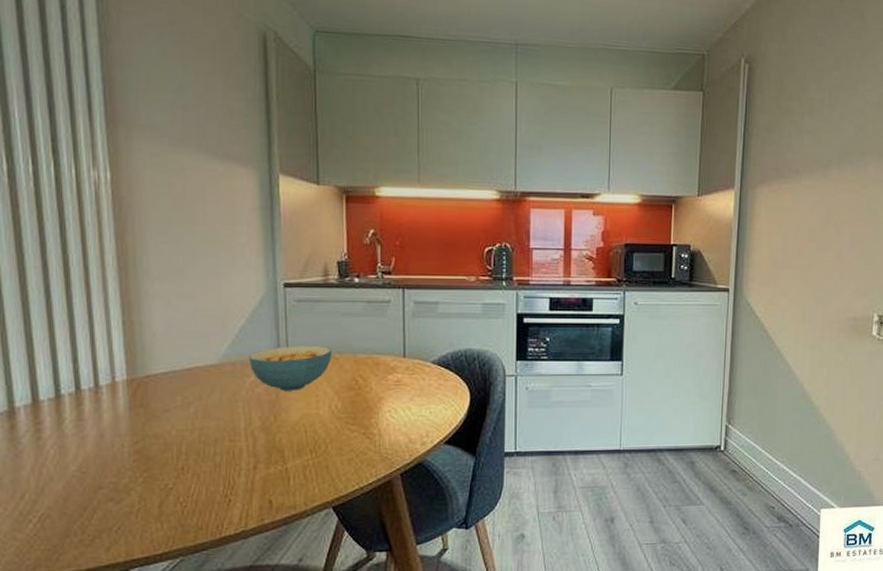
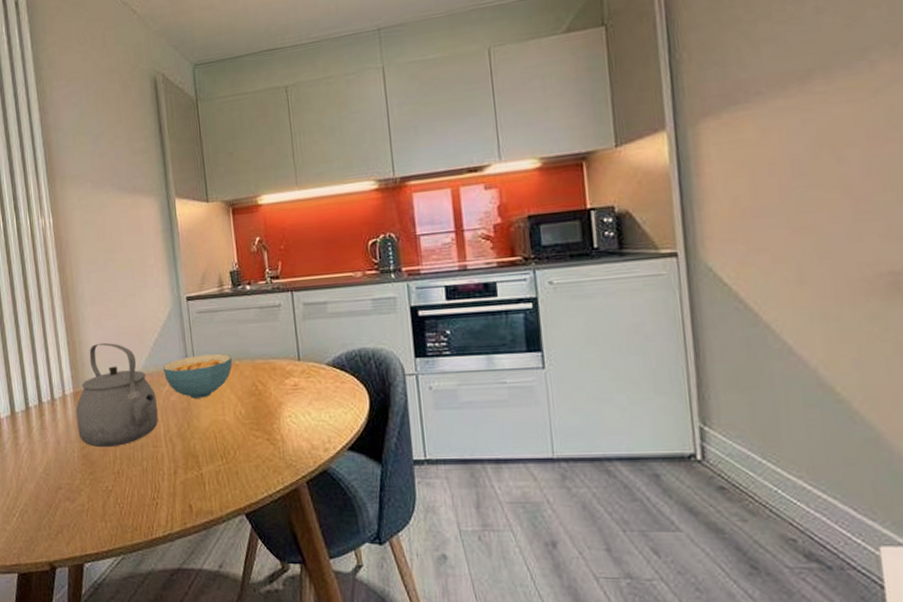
tea kettle: none [130,325,238,442] -> present [76,342,158,448]

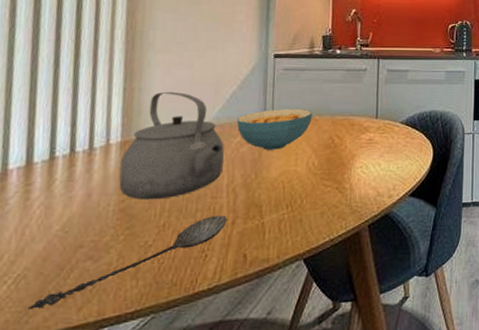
spoon: none [33,464,170,540] -> present [28,215,227,310]

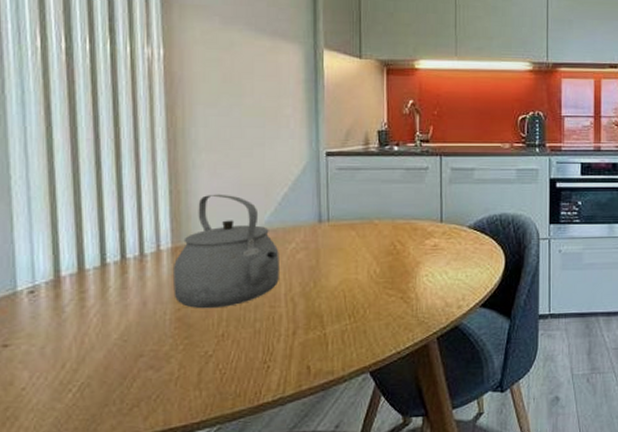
spoon: present [28,215,227,310] -> none [95,325,287,418]
cereal bowl: present [236,108,312,150] -> none [290,211,371,257]

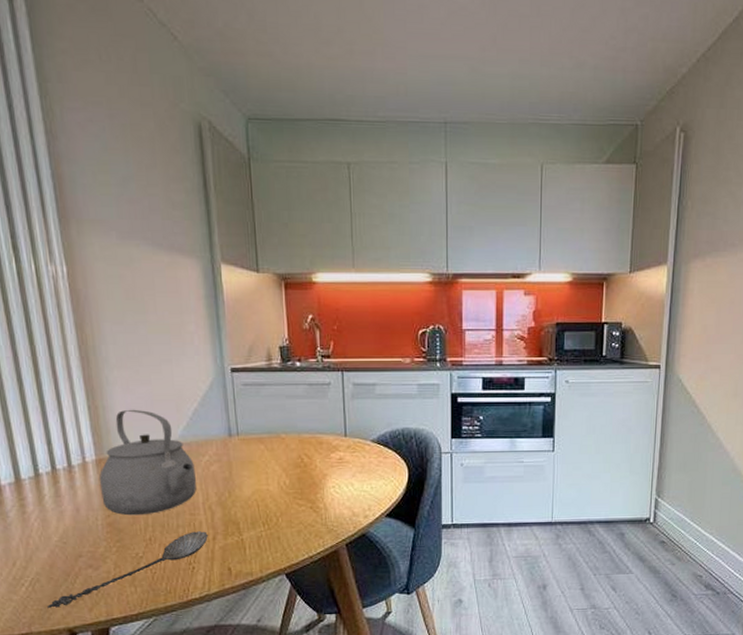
spoon: none [95,325,287,418] -> present [47,531,208,608]

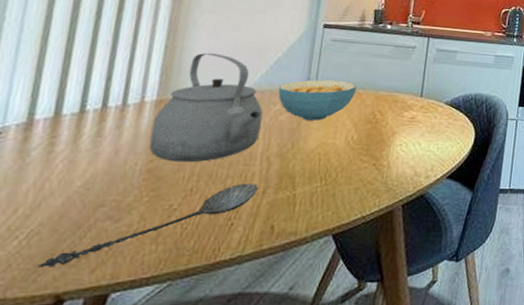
cereal bowl: none [202,426,278,469] -> present [278,79,357,121]

